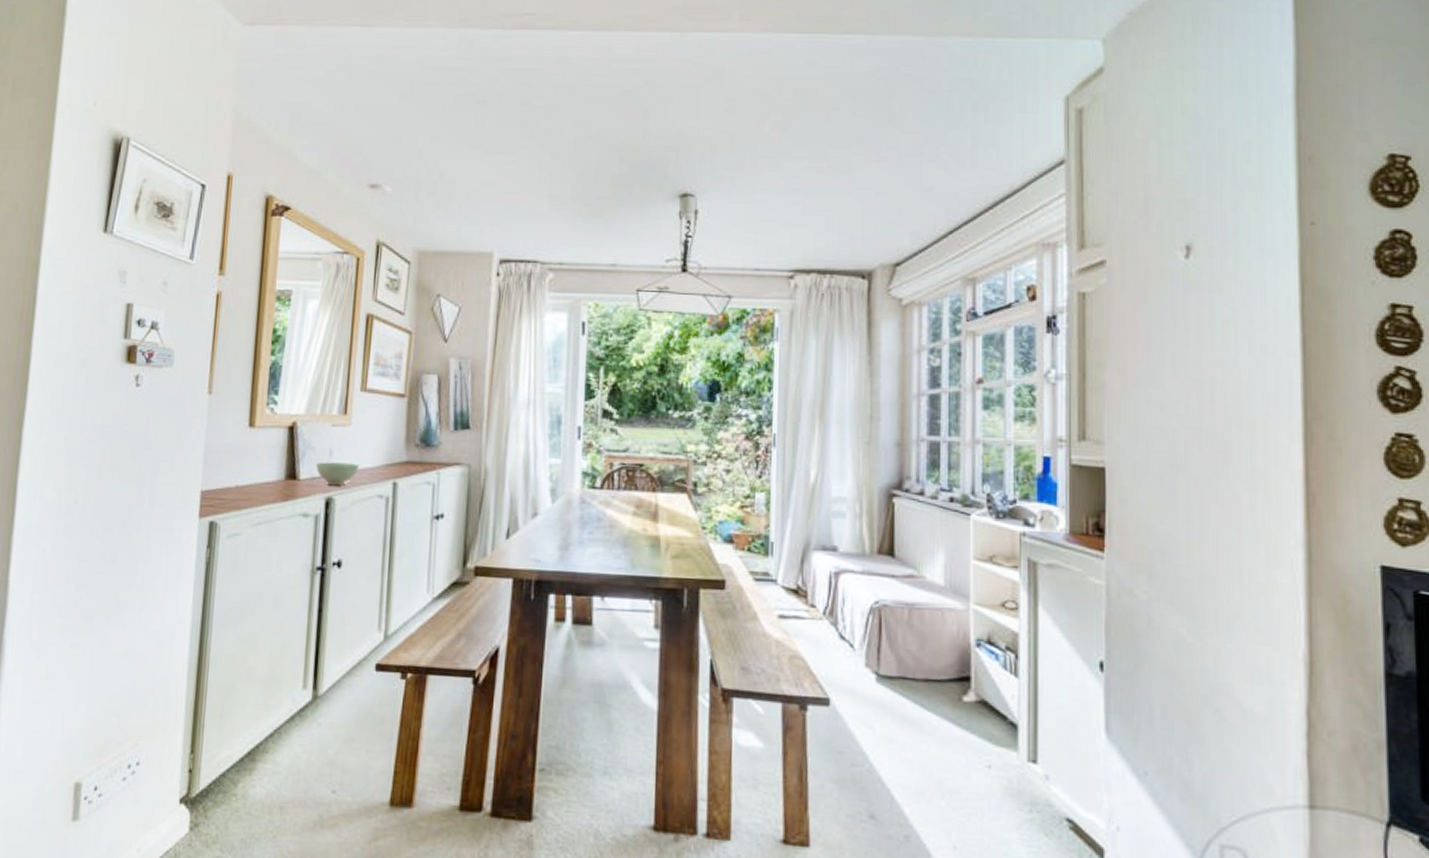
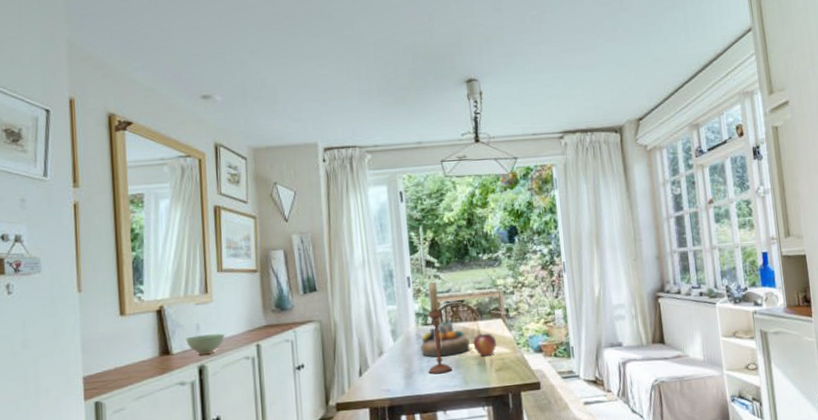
decorative bowl: none [583,487,644,531] -> present [420,321,470,358]
candlestick: none [589,434,618,551] -> present [426,280,452,375]
fruit: none [648,508,678,538] -> present [473,333,497,356]

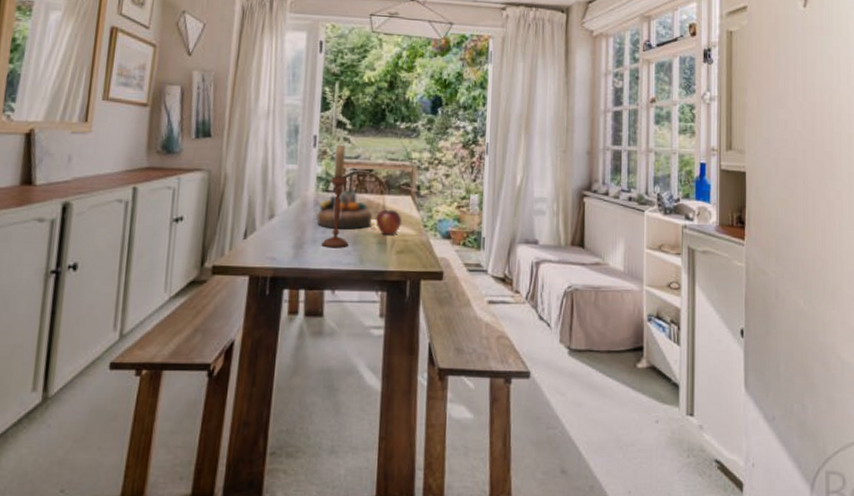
bowl: present [186,333,225,355] -> none [53,168,99,191]

